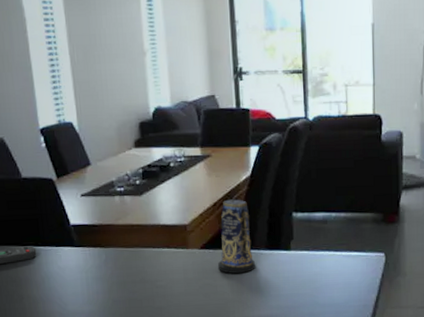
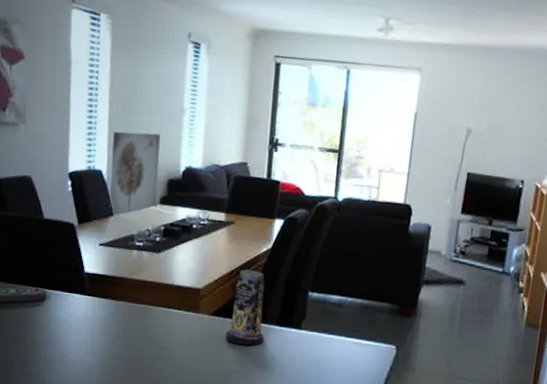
wall art: none [77,78,132,165] -> present [109,131,160,216]

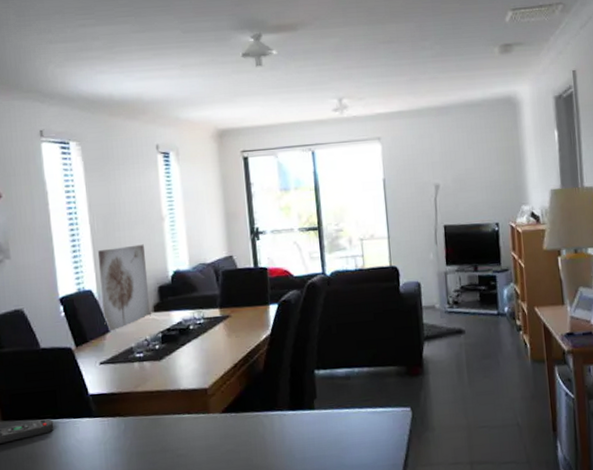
candle: present [225,269,265,346] -> none [239,359,280,438]

